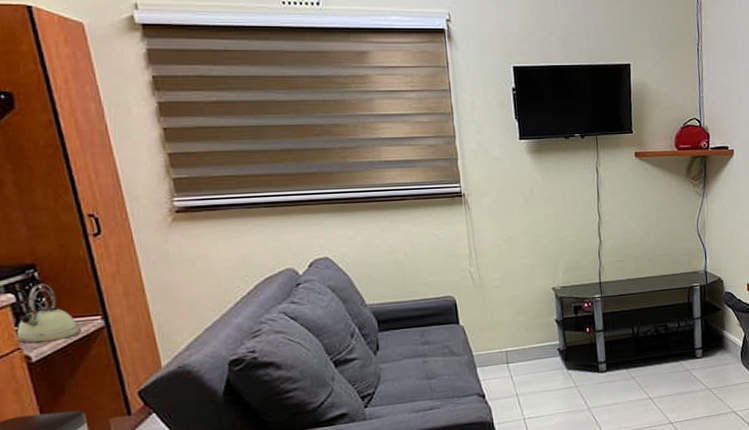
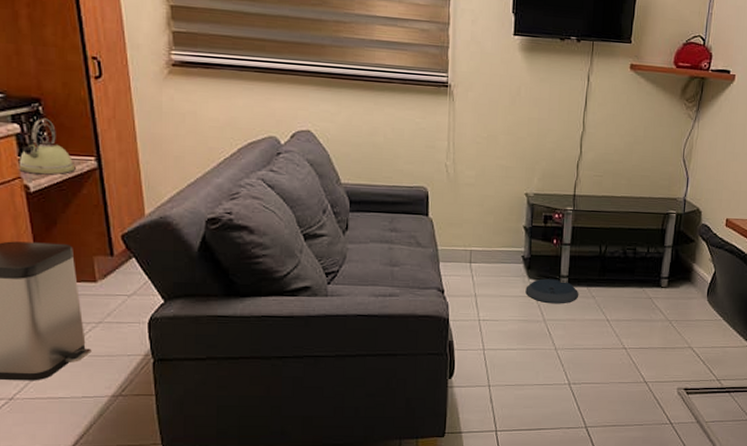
robot vacuum: none [566,366,618,391] -> present [525,278,578,304]

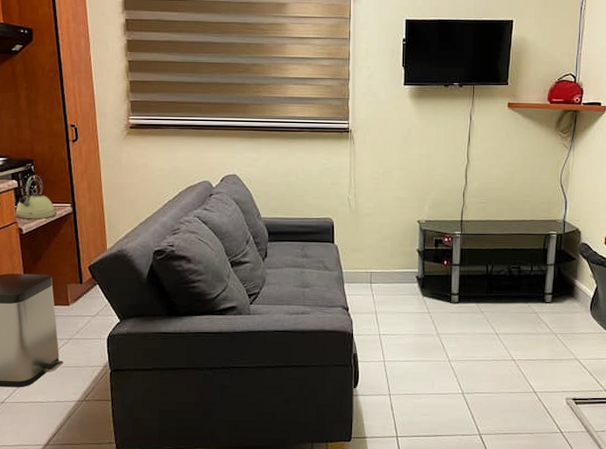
robot vacuum: present [525,278,578,304] -> none [420,296,468,319]

